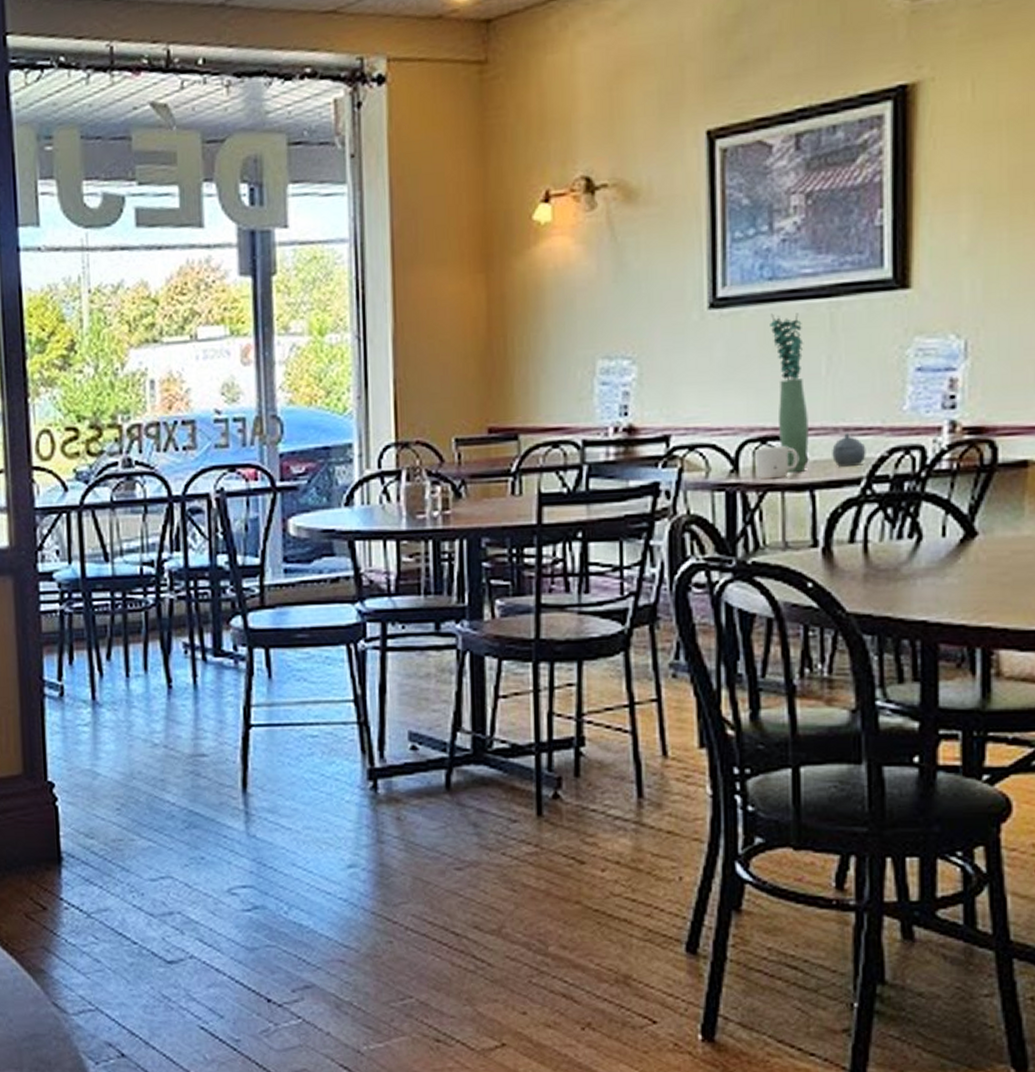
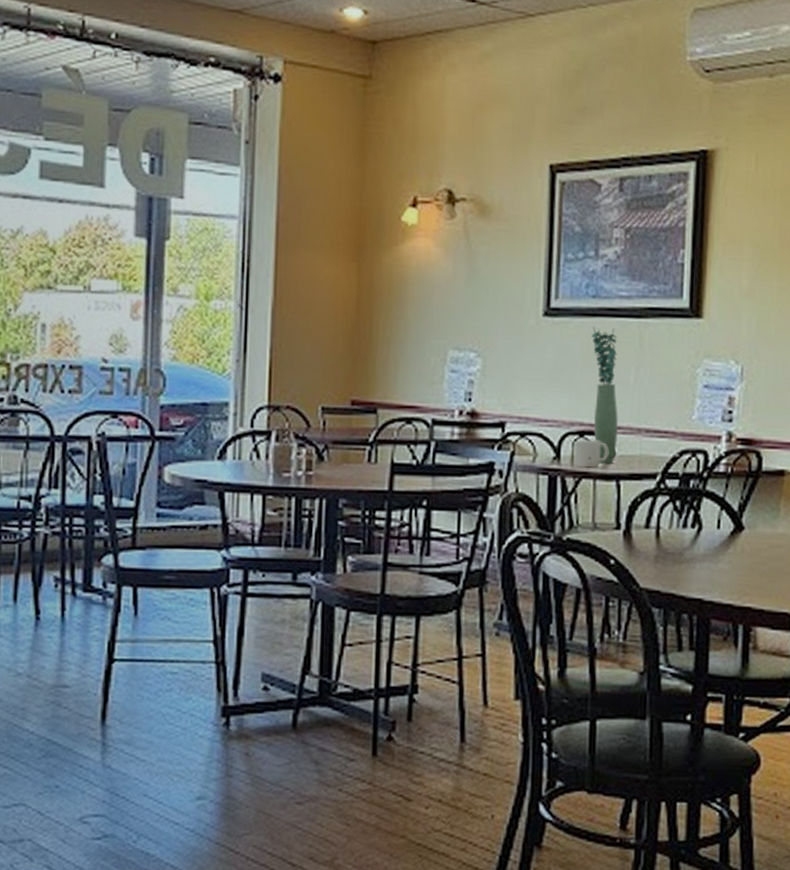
sugar bowl: present [832,433,866,467] -> none [635,434,662,463]

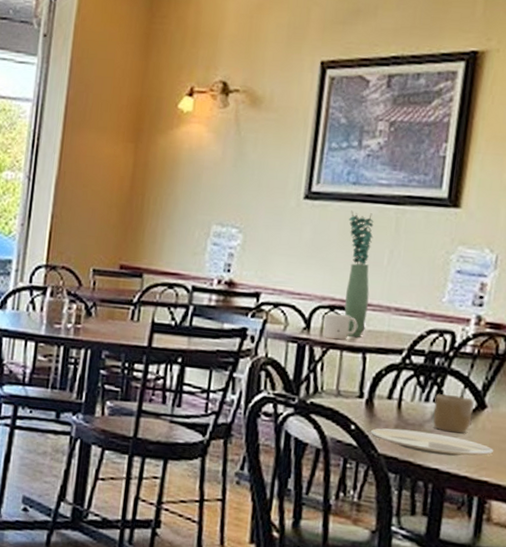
plate: none [630,559,755,584] -> present [370,428,494,457]
cup: none [692,517,731,559] -> present [432,393,474,433]

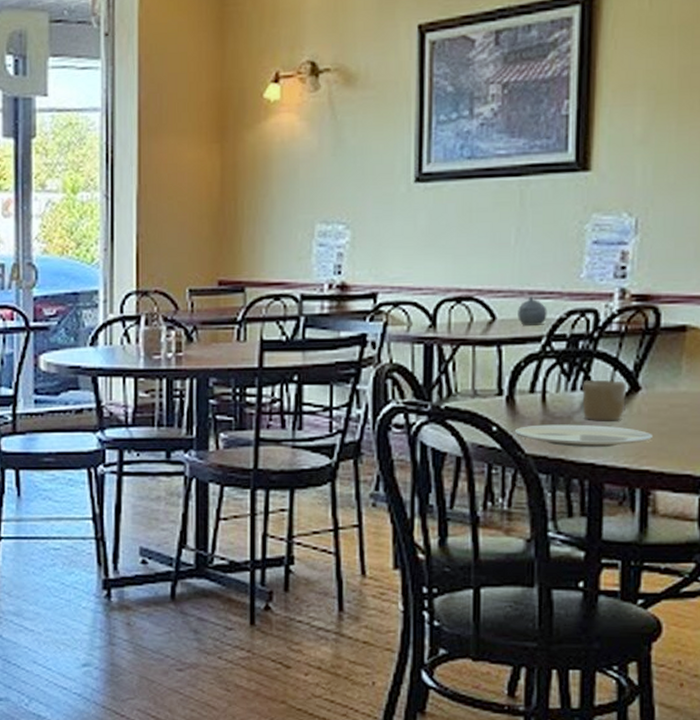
mug: present [323,313,357,340] -> none [451,306,488,335]
vase: present [344,210,374,337] -> none [467,188,498,329]
sugar bowl: none [383,312,410,340] -> present [517,296,547,326]

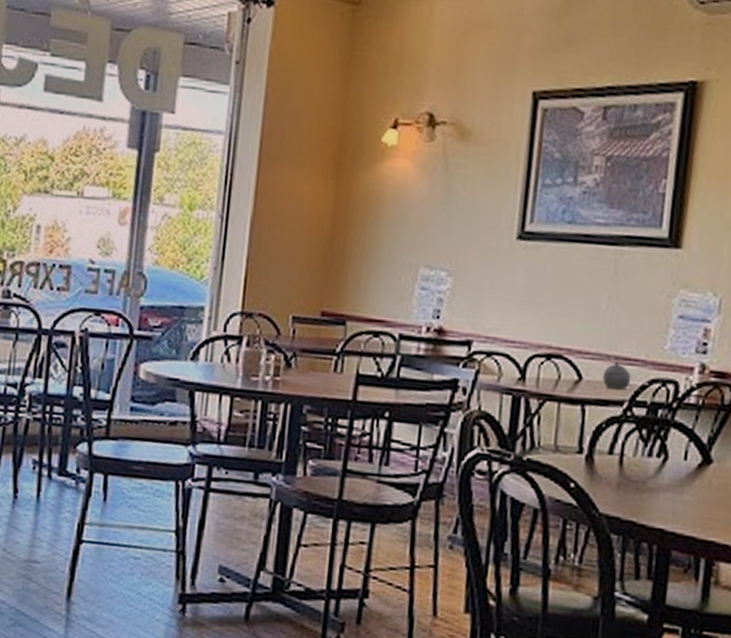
plate: present [514,424,654,448] -> none [590,485,721,515]
cup: present [582,379,626,421] -> none [656,447,699,490]

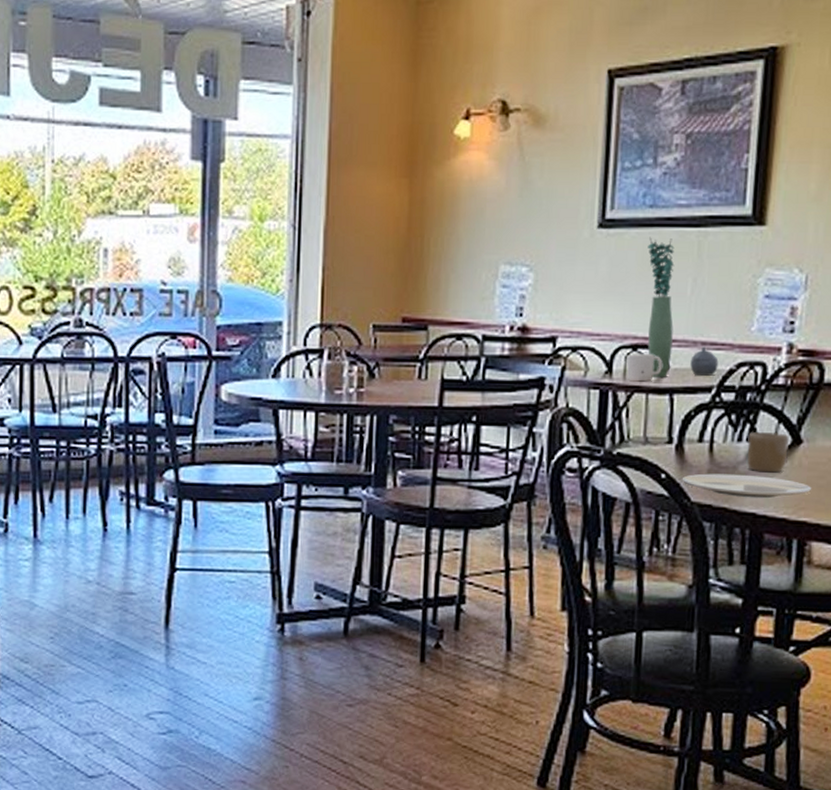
mug: none [539,363,575,391] -> present [626,354,662,382]
vase: none [561,251,591,388] -> present [647,237,675,377]
plate: none [590,485,721,515] -> present [682,473,812,499]
cup: none [656,447,699,490] -> present [746,431,789,473]

